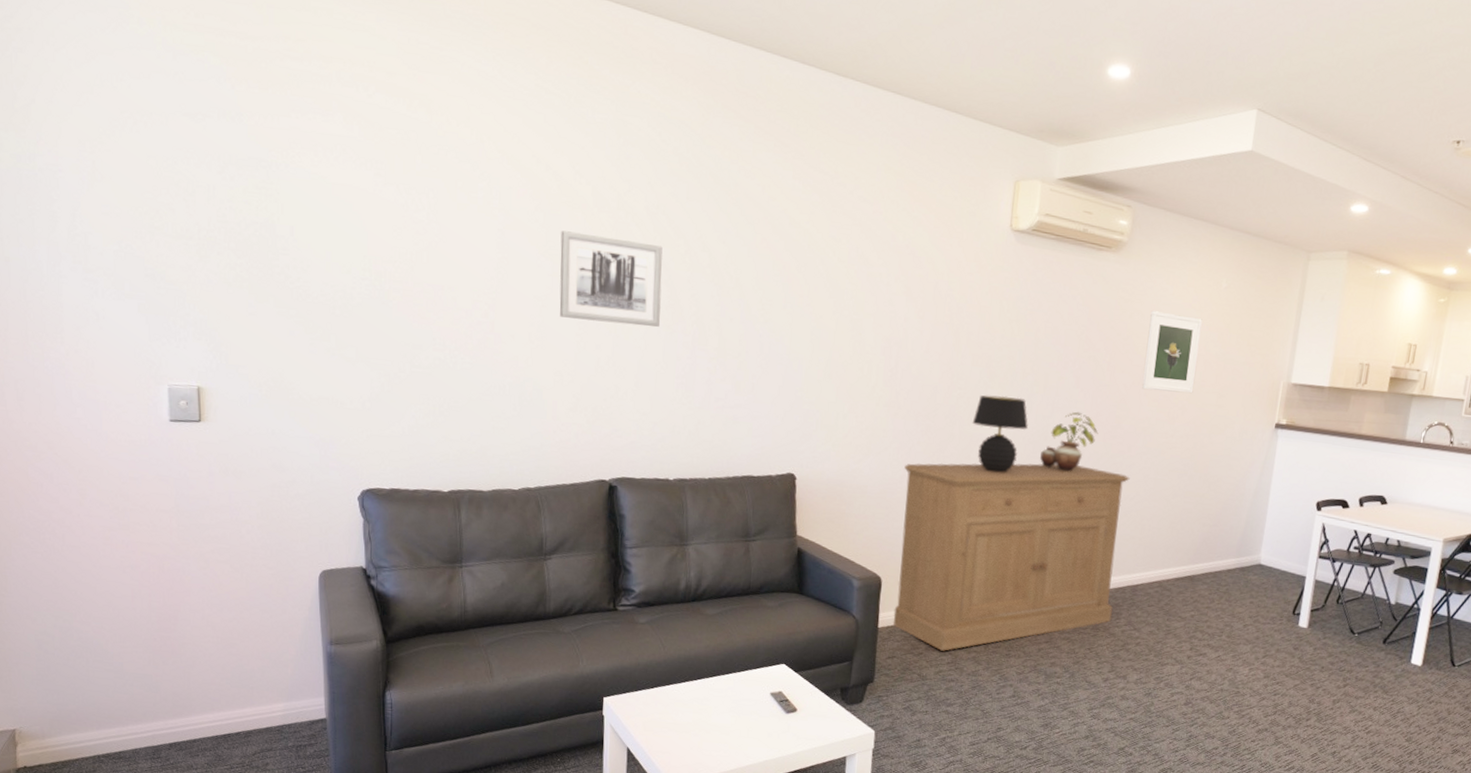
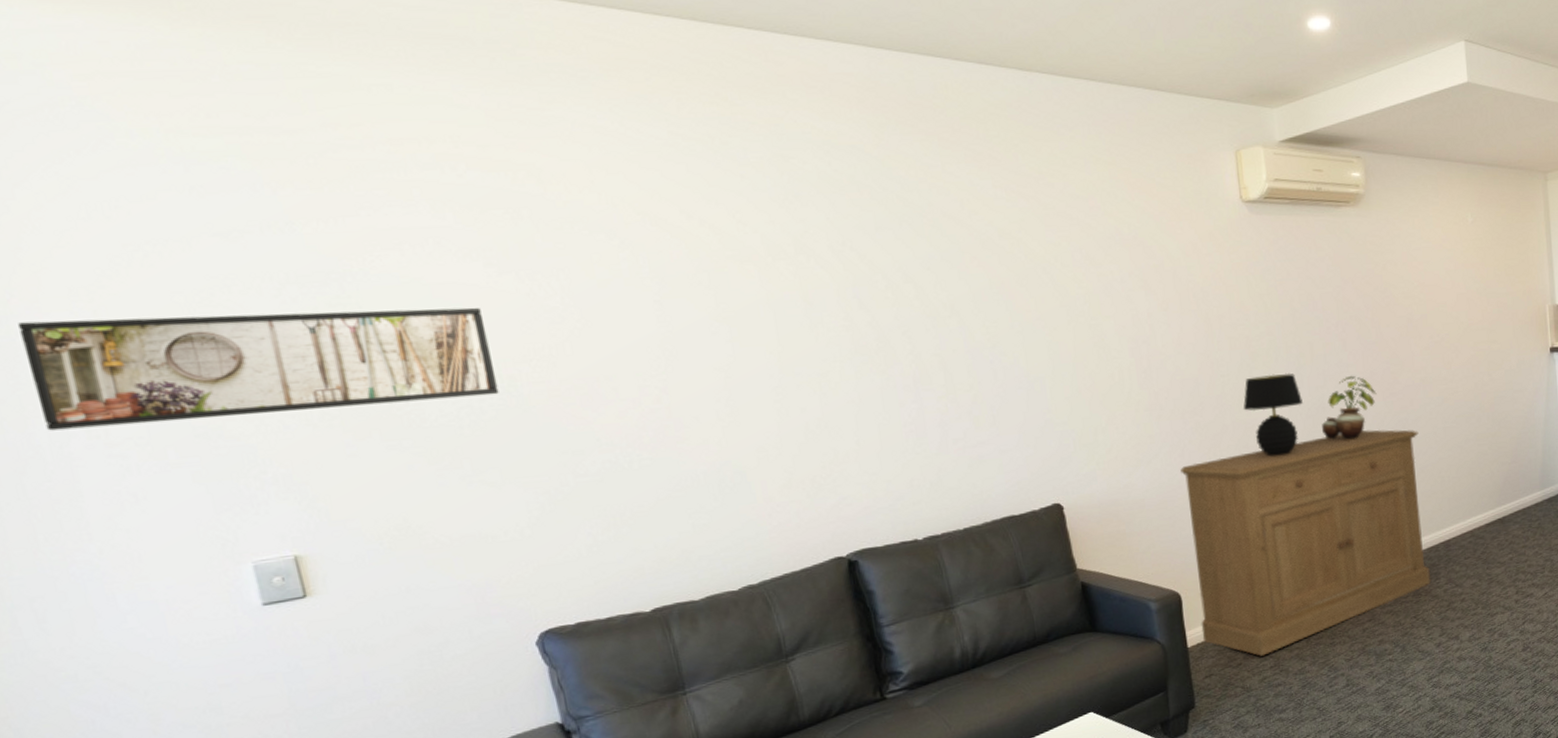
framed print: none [41,161,367,286] -> present [18,307,499,431]
wall art: present [559,230,663,327] -> none [732,285,872,385]
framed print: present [1142,310,1202,394] -> none [1403,257,1463,340]

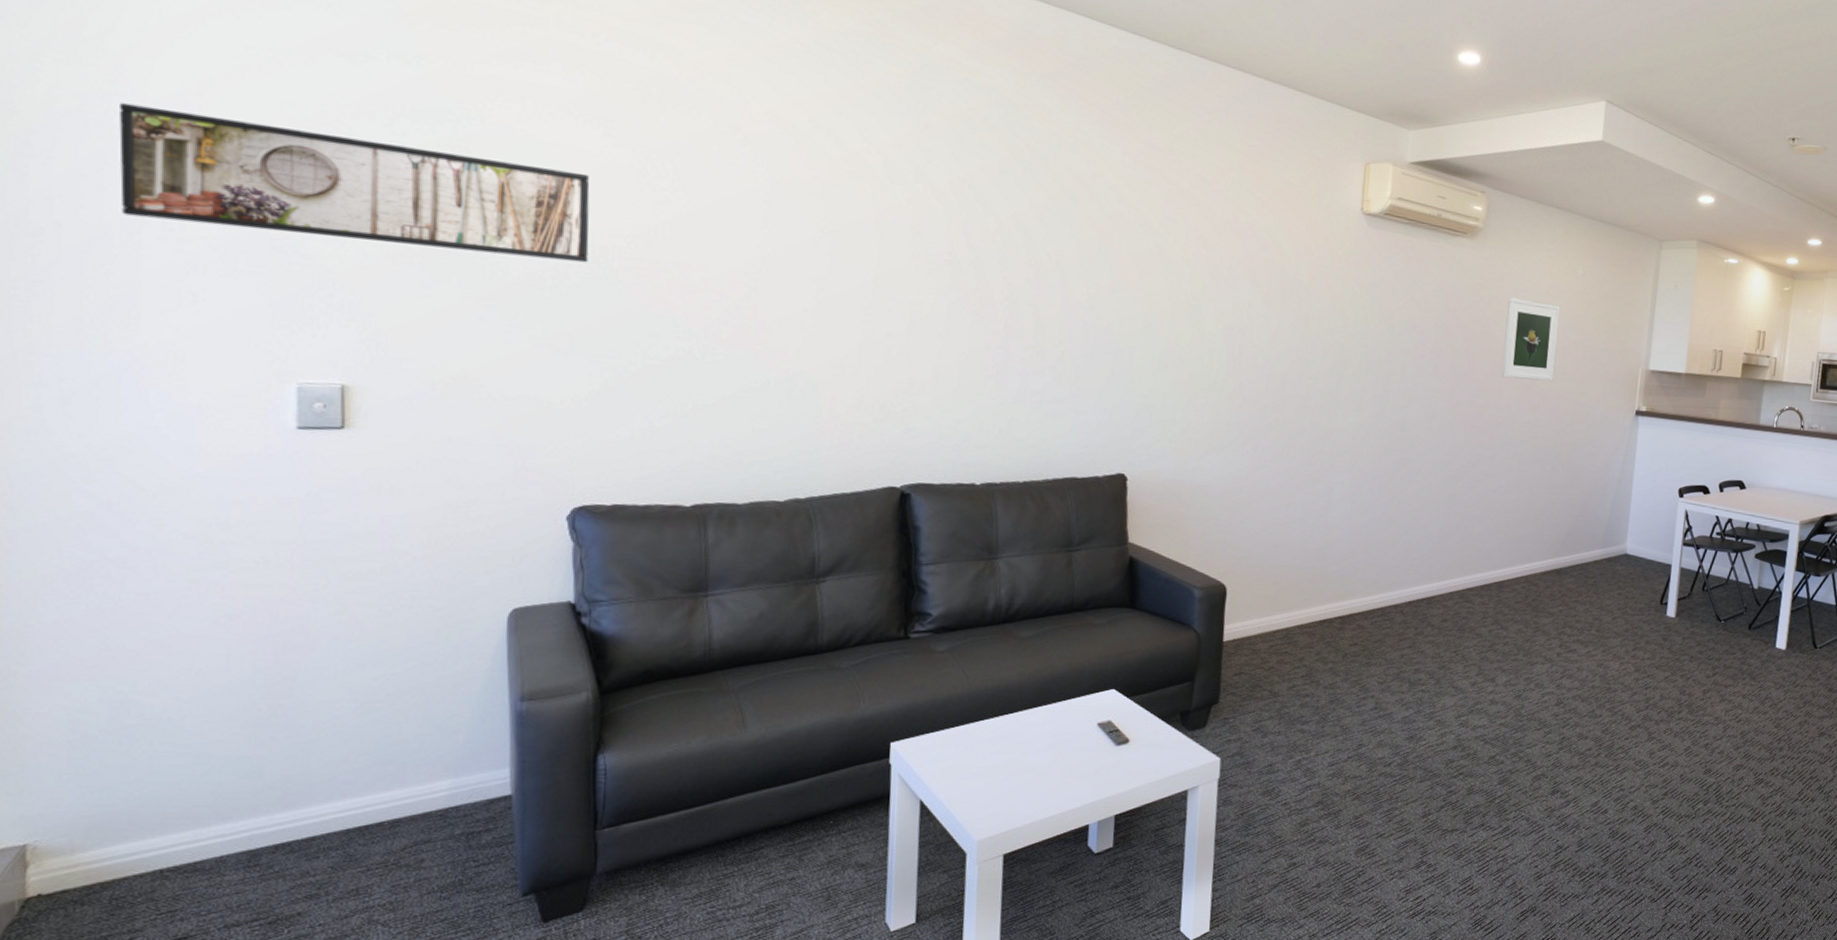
sideboard: present [1180,429,1432,656] -> none [1239,456,1493,664]
table lamp: present [1243,372,1303,457] -> none [1324,385,1385,468]
potted plant: present [1322,375,1377,439] -> none [1398,401,1459,465]
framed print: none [1403,257,1463,340] -> present [1502,297,1560,382]

